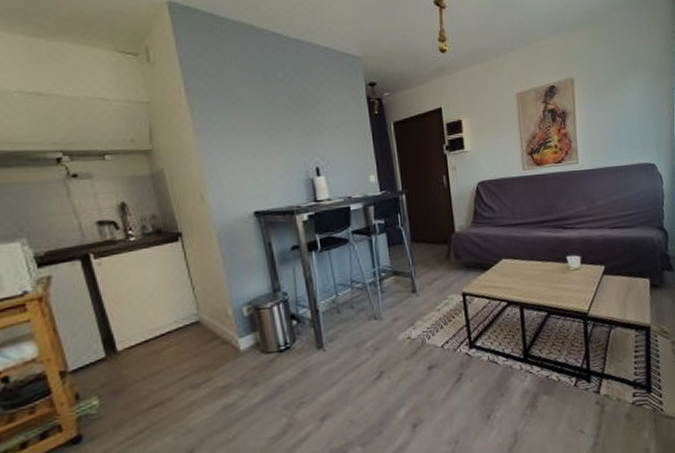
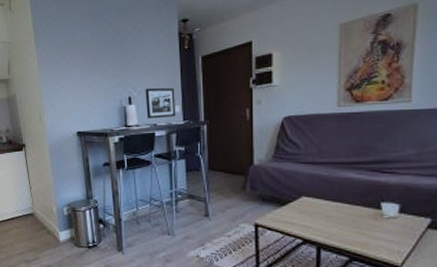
picture frame: none [334,156,372,191] -> present [145,87,176,119]

